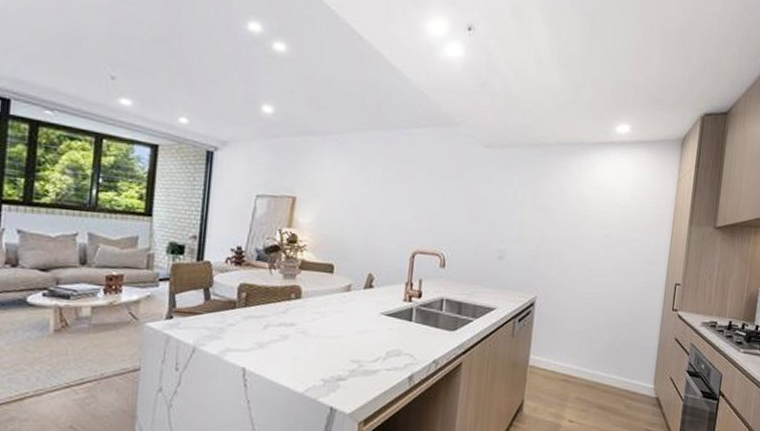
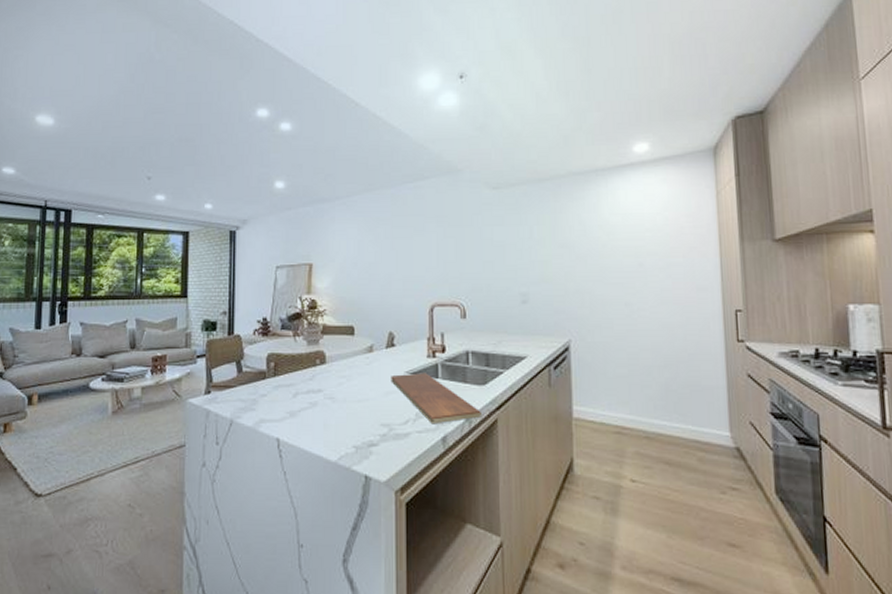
chopping board: none [365,315,449,364] -> present [391,373,483,425]

